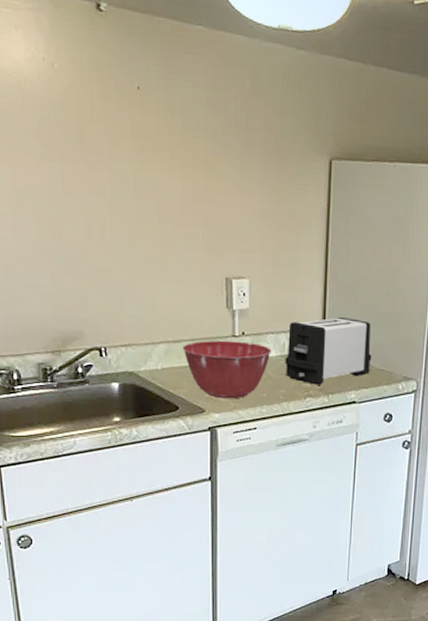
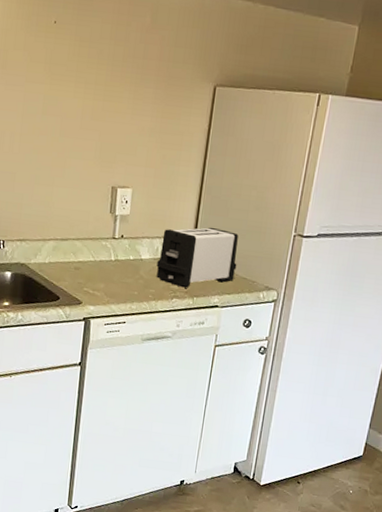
mixing bowl: present [182,340,272,399] -> none [68,240,146,295]

